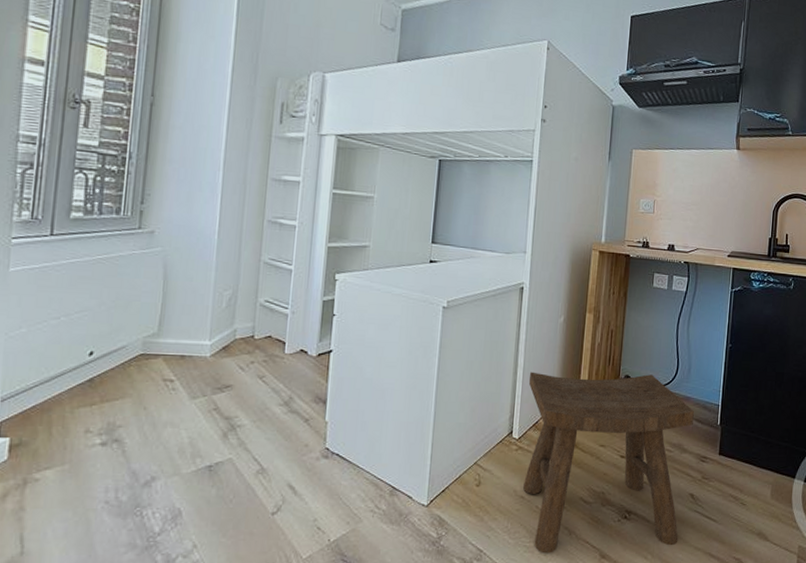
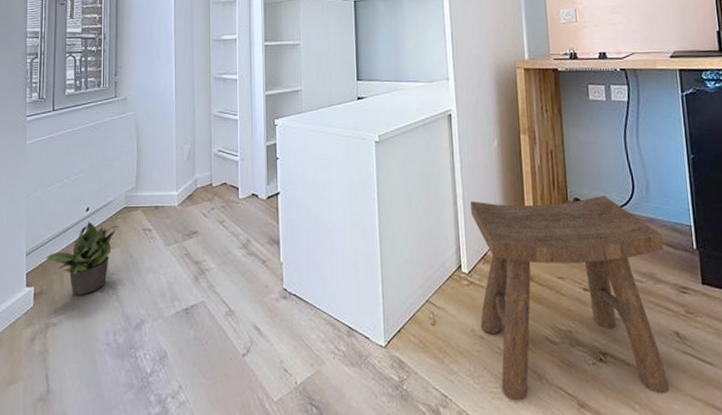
potted plant: none [29,368,131,449] -> present [46,222,118,296]

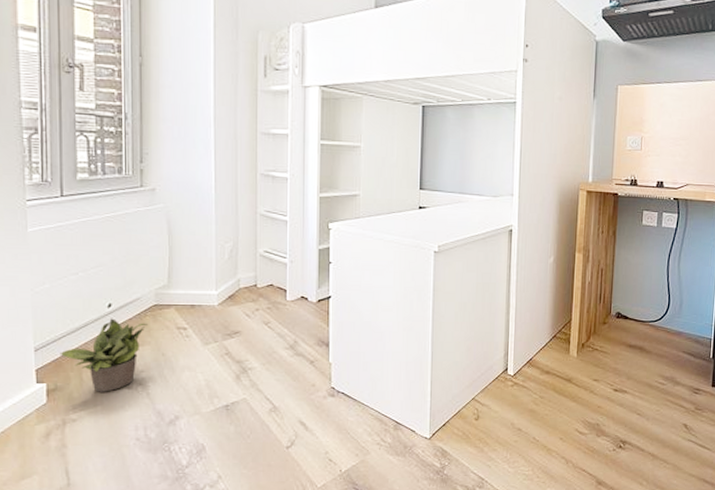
stool: present [470,196,670,401] -> none [520,311,686,481]

